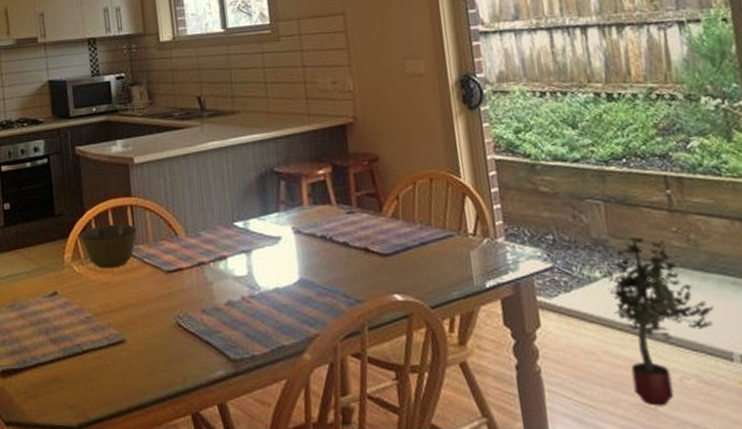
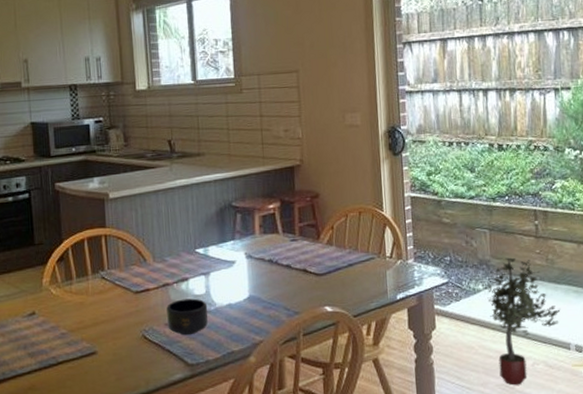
bowl: present [79,223,139,269] -> none [57,251,112,291]
mug: none [203,280,252,325] -> present [166,298,208,336]

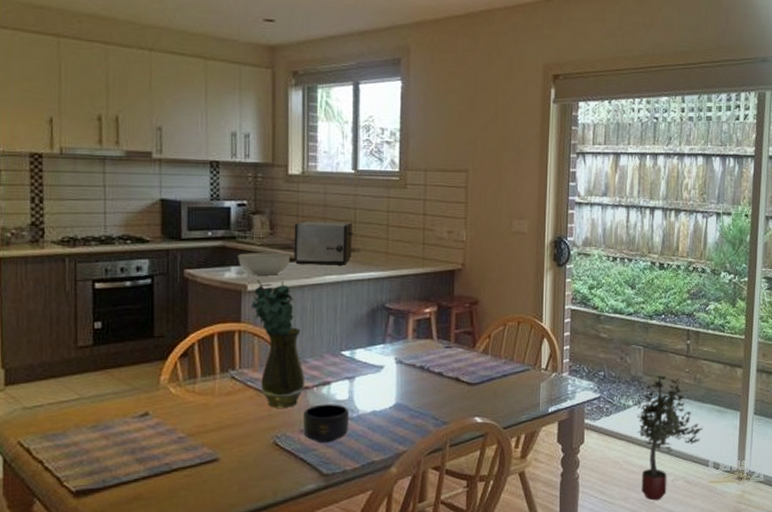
bowl: none [98,162,144,184] -> present [236,253,291,275]
vase: none [113,187,166,304] -> present [251,279,305,408]
toaster: none [145,129,198,172] -> present [293,222,354,265]

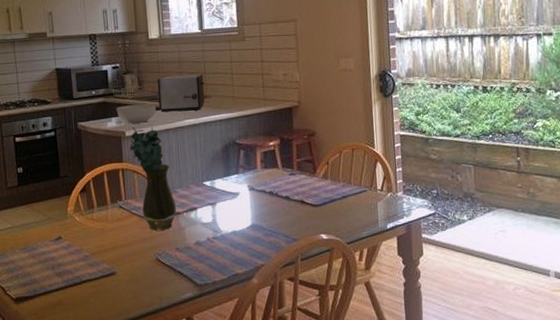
mug: present [303,404,350,443] -> none [177,226,215,259]
potted tree: present [635,375,703,501] -> none [470,191,541,308]

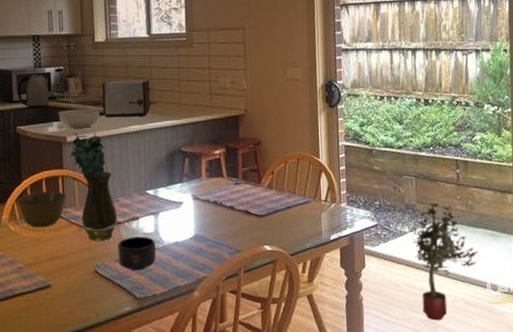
kettle: none [76,71,107,106] -> present [17,73,49,109]
bowl: none [80,183,128,218] -> present [16,191,68,228]
mug: none [177,226,215,259] -> present [118,236,156,271]
potted tree: none [470,191,541,308] -> present [411,203,478,321]

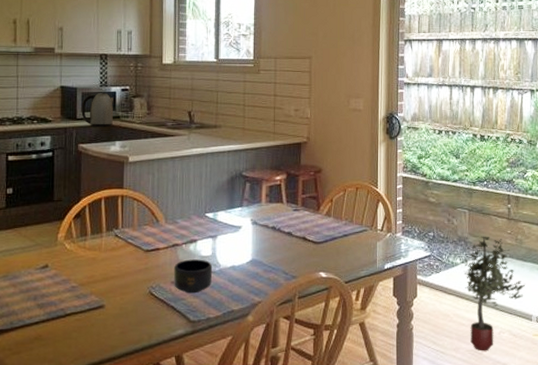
bowl: present [16,191,68,228] -> none [73,210,126,247]
bowl: present [57,109,101,129] -> none [120,130,164,149]
vase: present [71,132,118,241] -> none [132,152,176,262]
toaster: present [102,79,151,118] -> none [166,103,216,140]

